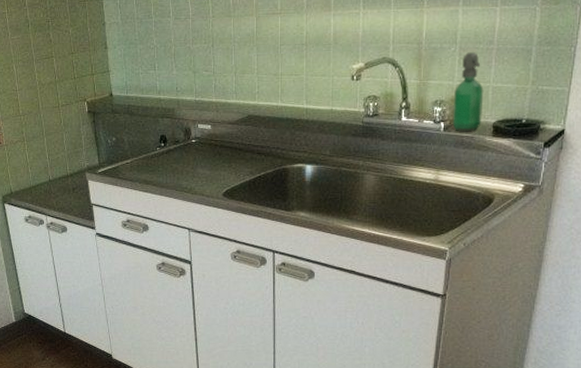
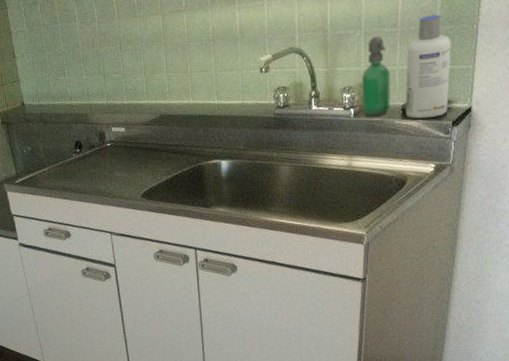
screw cap bottle: none [496,34,548,138] -> present [405,14,451,120]

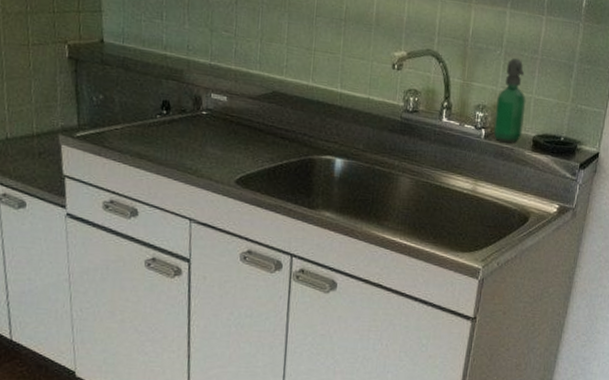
screw cap bottle: present [405,14,451,120] -> none [536,49,587,157]

